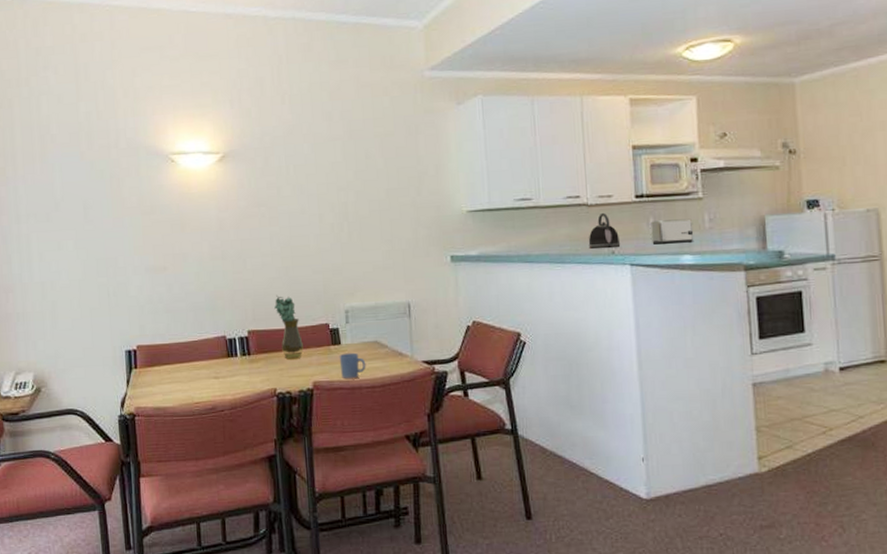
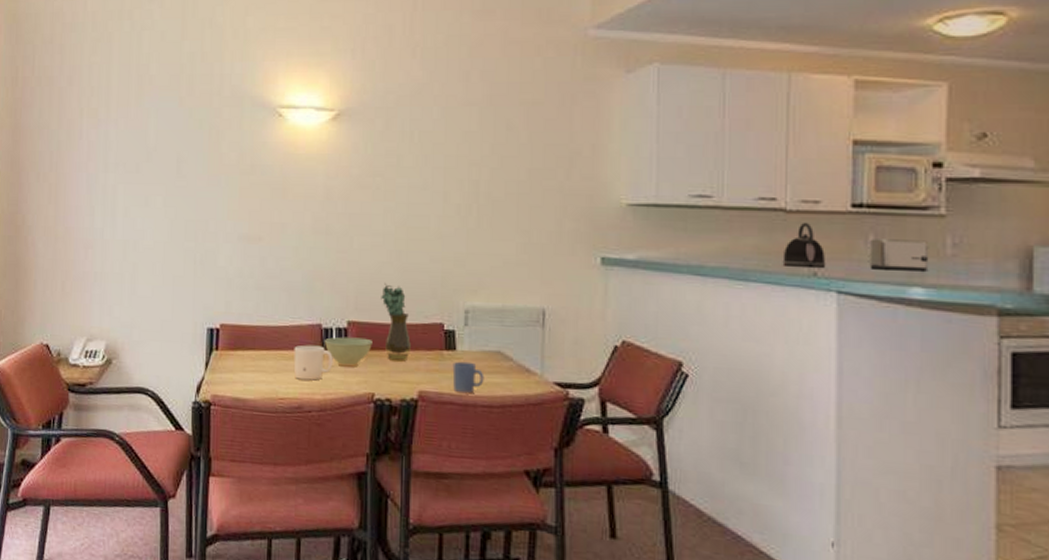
mug: none [204,354,239,385] -> present [293,345,333,381]
bowl: none [229,343,271,369] -> present [324,336,372,367]

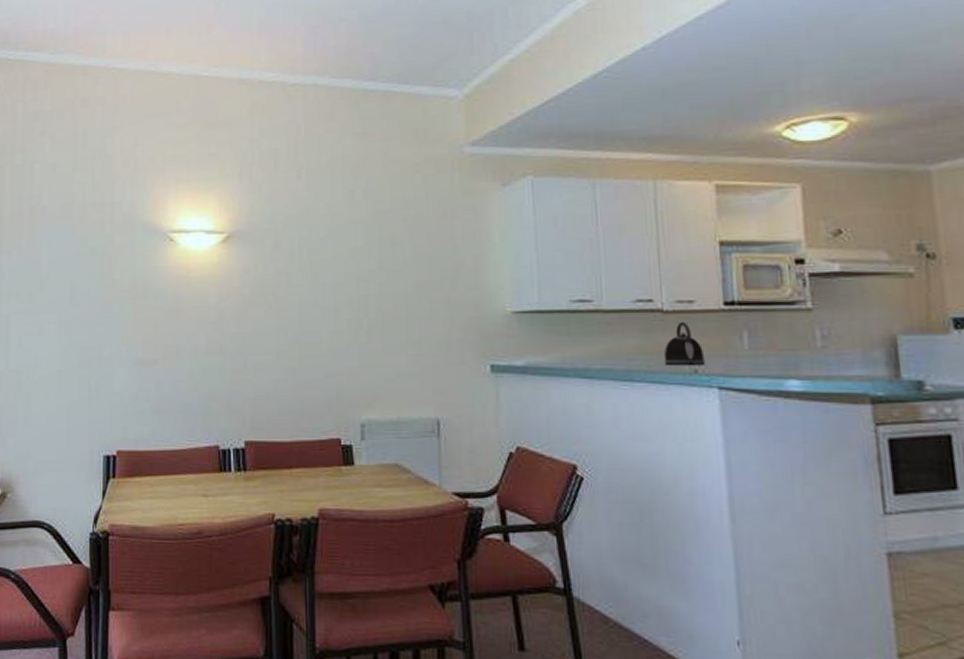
mug: present [293,345,333,381] -> none [192,467,232,504]
bowl: present [324,336,372,367] -> none [222,457,271,488]
vase: present [381,282,411,363] -> none [277,400,309,481]
mug: present [452,361,485,394] -> none [351,476,384,509]
toaster: present [869,239,929,273] -> none [744,334,802,366]

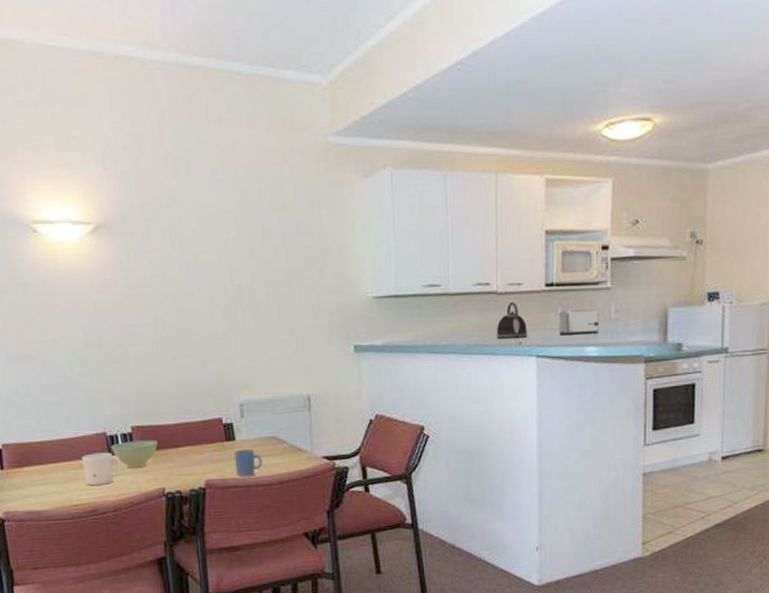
mug: none [192,467,232,504] -> present [81,452,122,486]
bowl: none [222,457,271,488] -> present [110,440,158,468]
mug: none [351,476,384,509] -> present [233,448,263,477]
toaster: none [744,334,802,366] -> present [559,309,600,336]

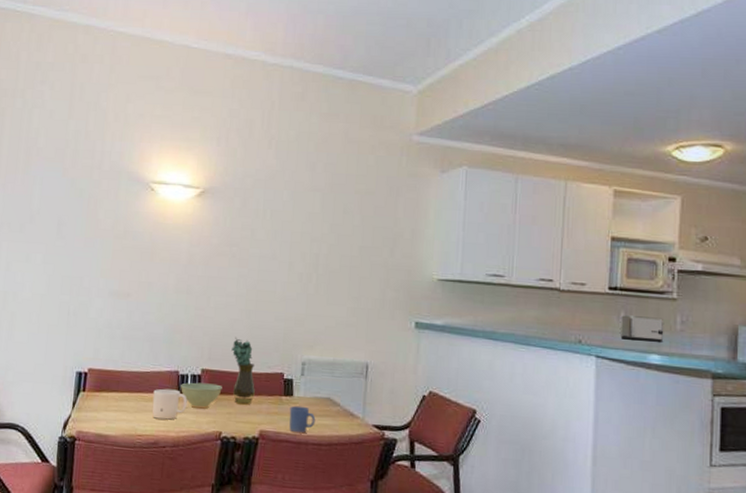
vase: none [161,387,194,458] -> present [231,337,255,406]
kettle: present [496,301,528,340] -> none [556,299,589,338]

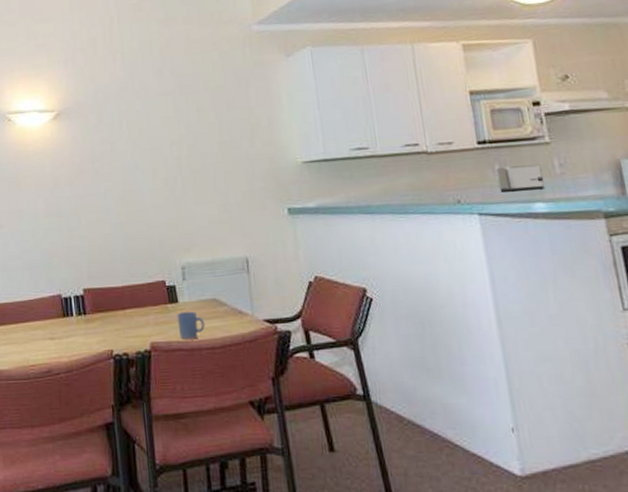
mug: present [151,388,187,420] -> none [39,313,75,346]
bowl: present [180,382,222,409] -> none [64,302,107,330]
vase: present [231,337,255,406] -> none [109,251,140,320]

